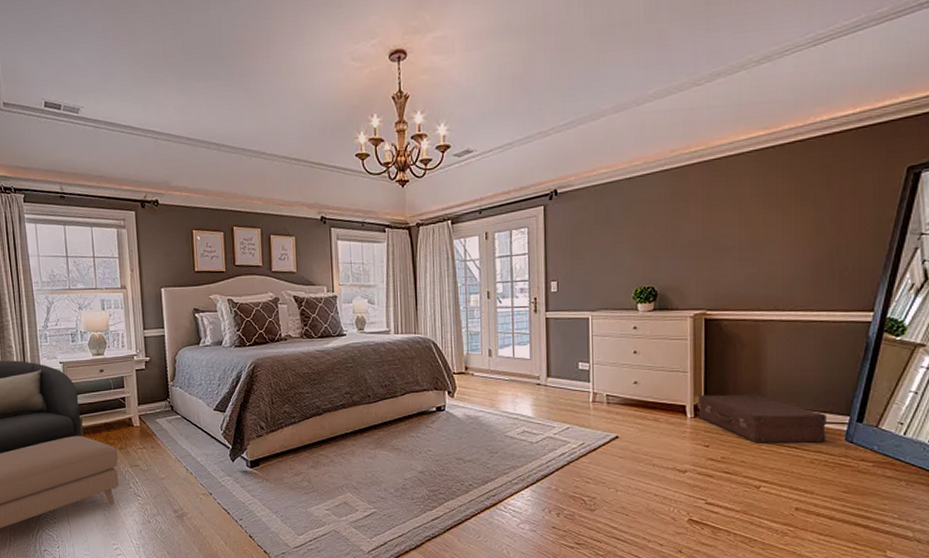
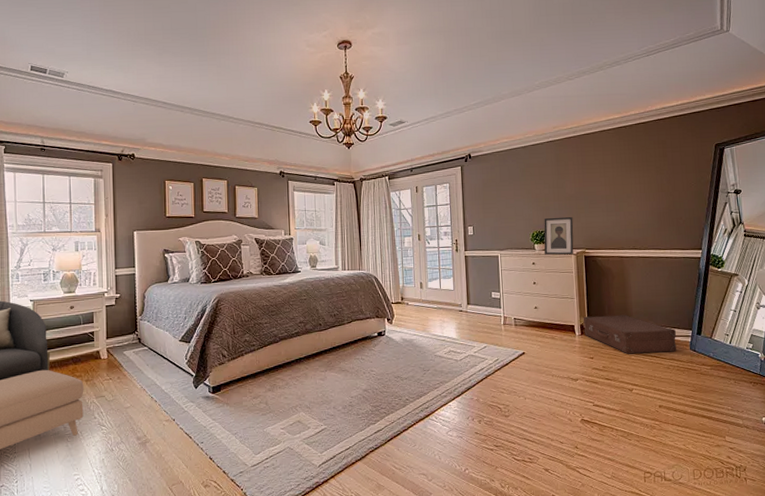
picture frame: none [649,268,692,318] -> present [544,216,574,255]

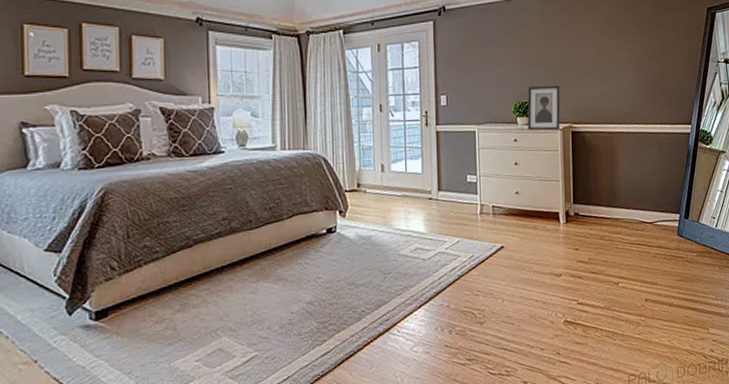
suitcase: present [583,314,677,354] -> none [568,198,664,244]

